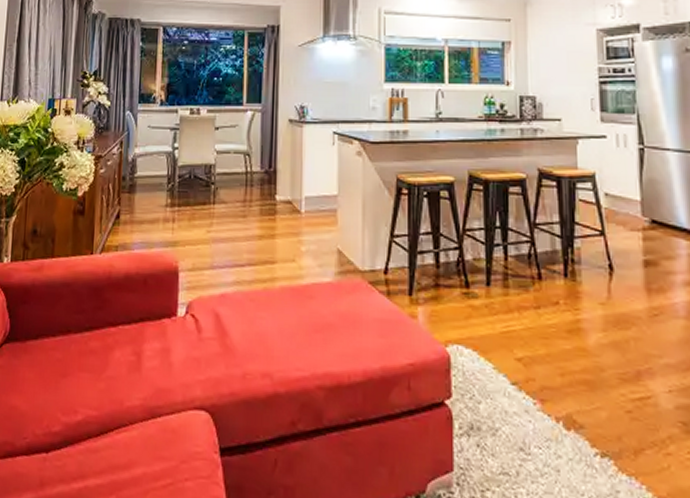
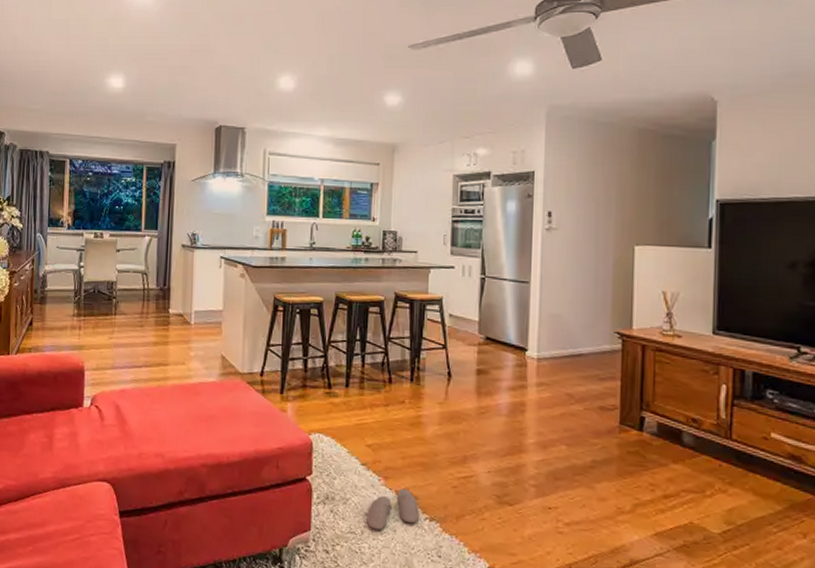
slippers: none [521,414,587,470] -> present [366,488,419,530]

